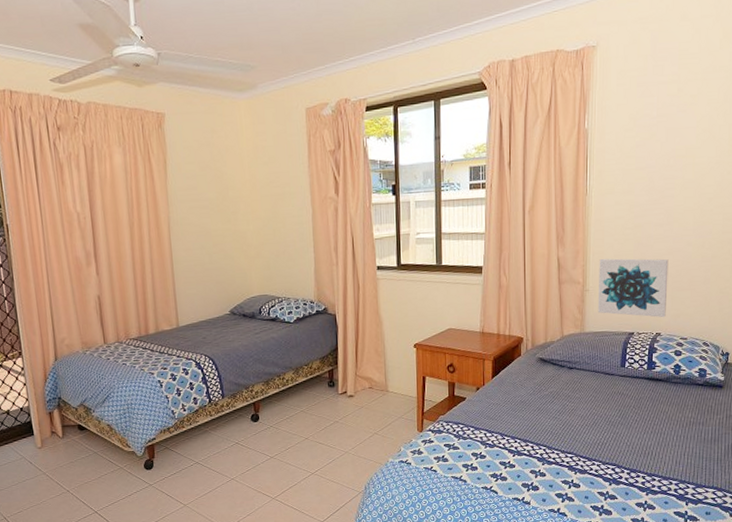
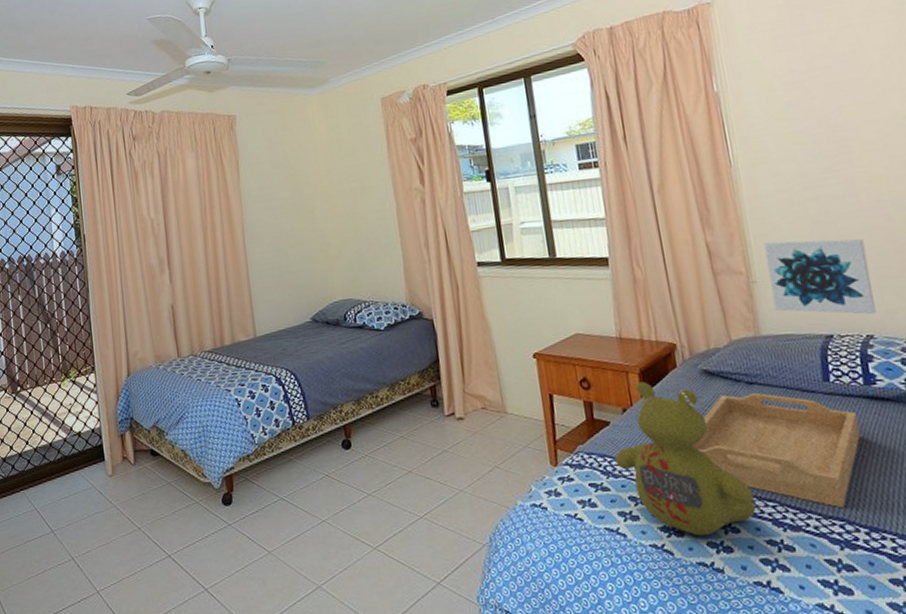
stuffed bear: none [466,367,560,480] -> present [614,382,756,536]
serving tray: none [523,376,638,457] -> present [692,393,861,509]

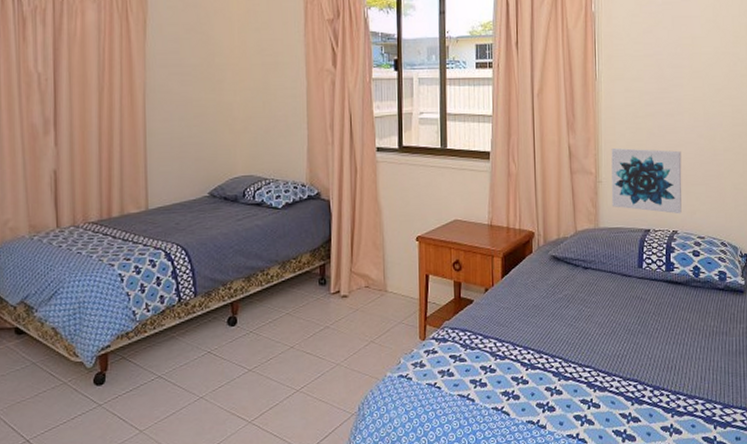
stuffed bear: present [614,382,756,536] -> none [474,265,577,399]
serving tray: present [692,393,861,509] -> none [536,277,658,372]

